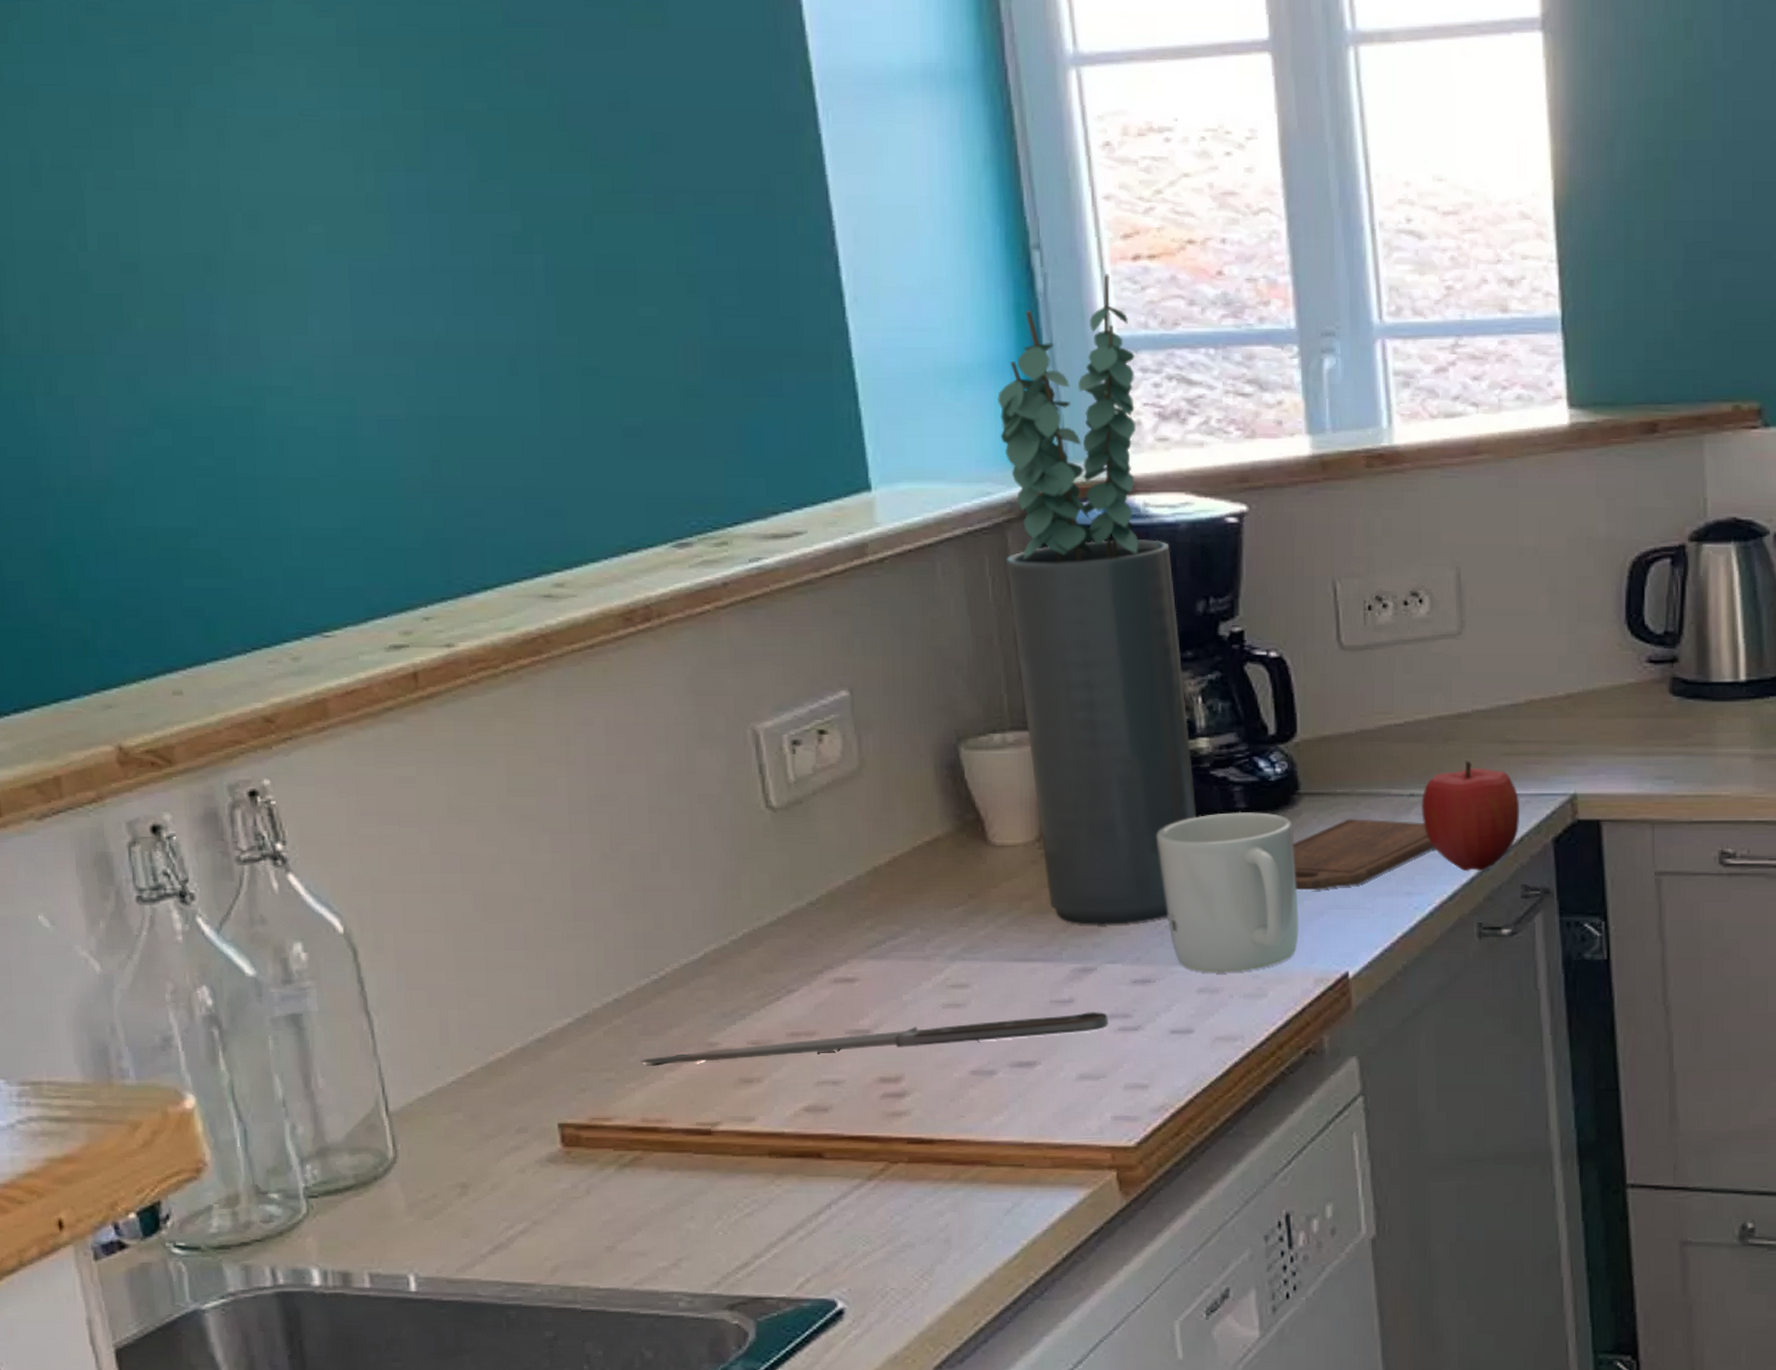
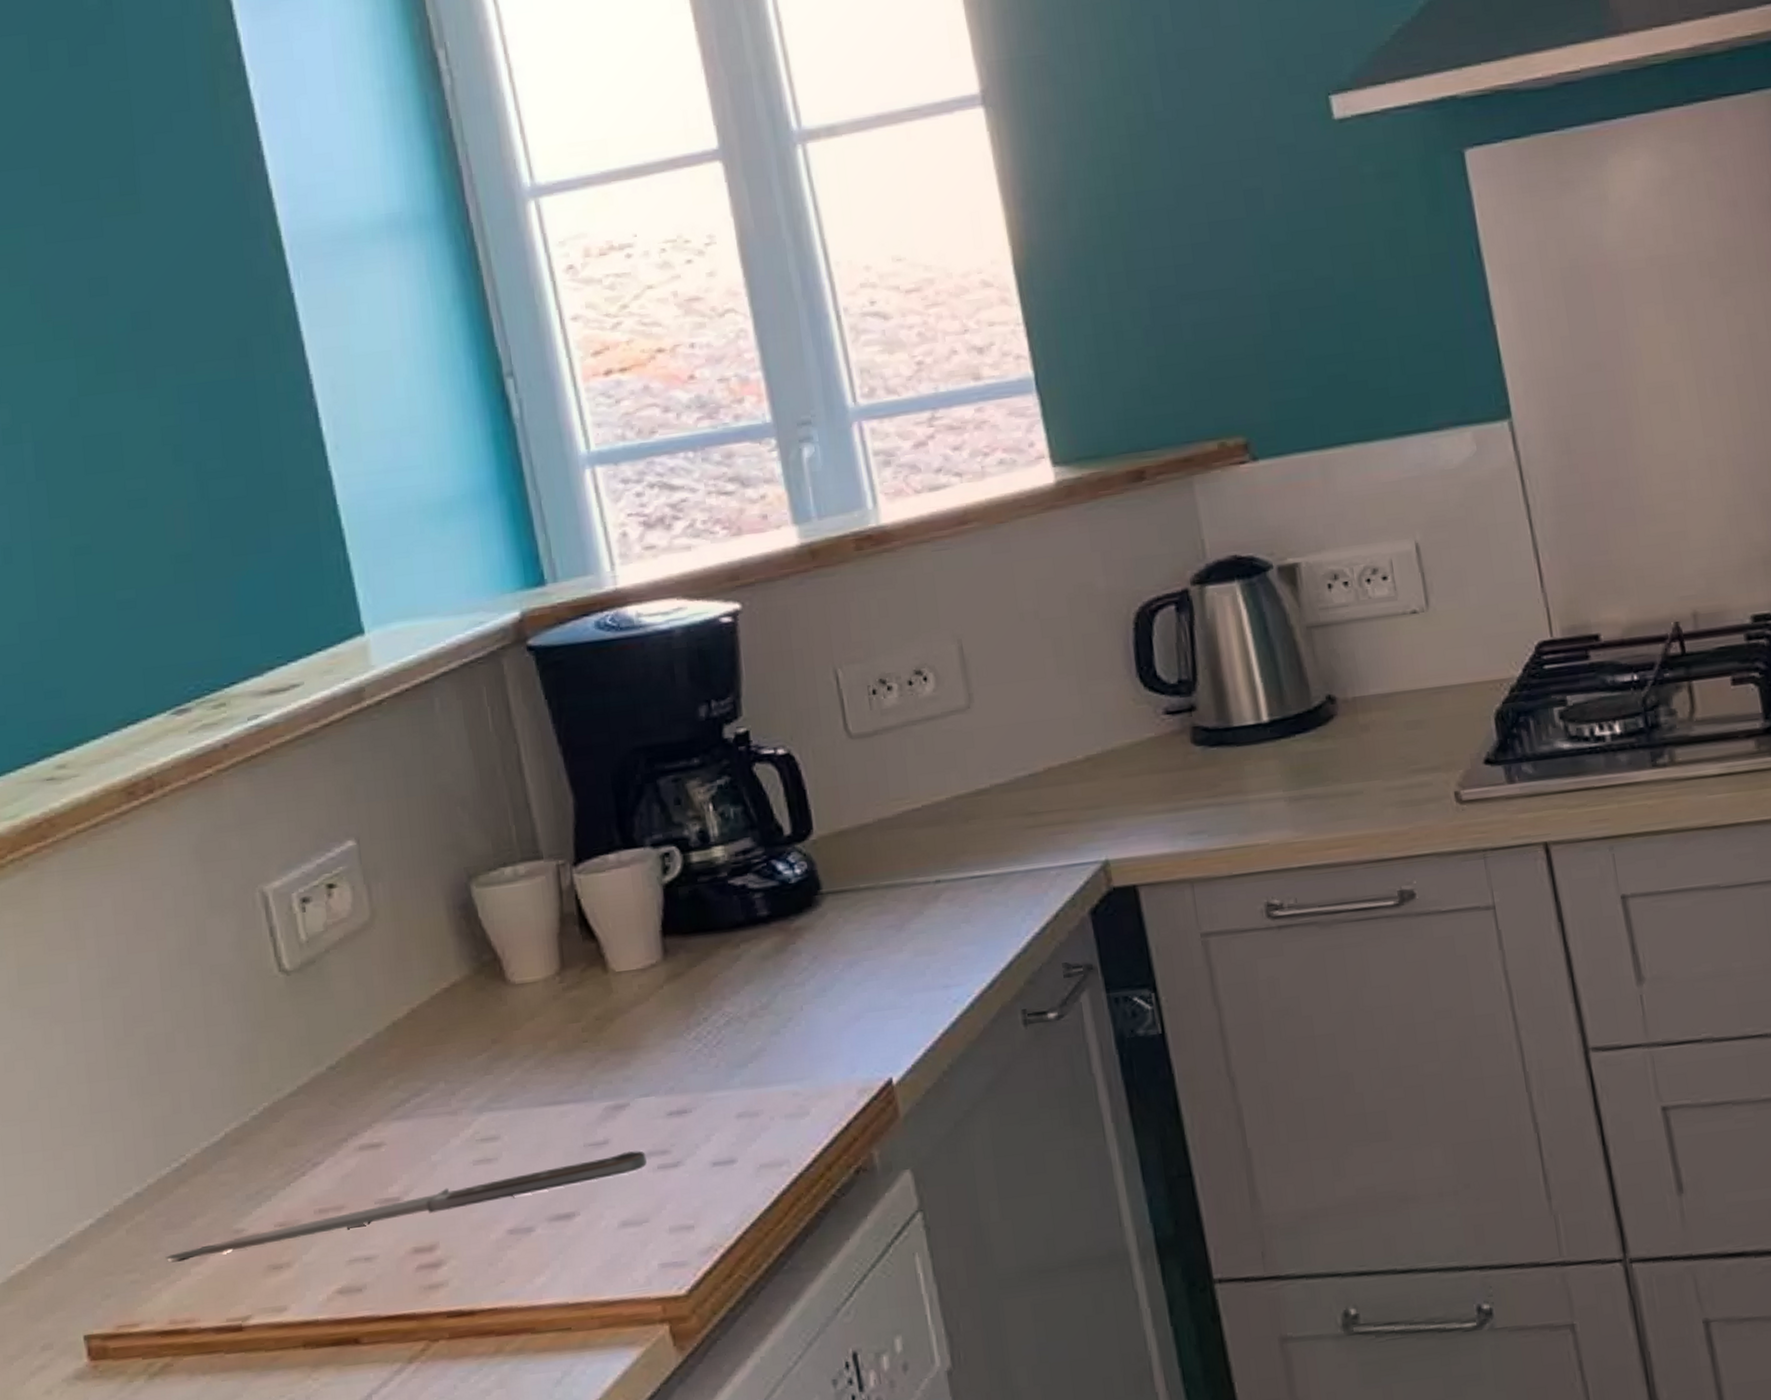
vase: present [997,274,1197,926] -> none [482,392,719,1059]
mug: present [1156,811,1299,974] -> none [679,917,836,1096]
cutting board: present [1293,819,1434,891] -> none [820,909,967,997]
fruit: present [1420,760,1520,872] -> none [948,838,1054,956]

